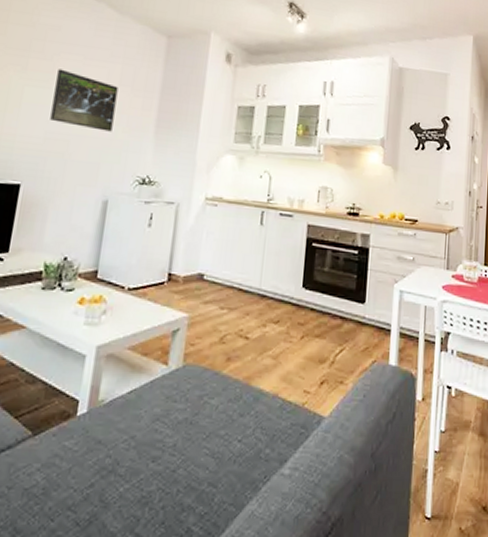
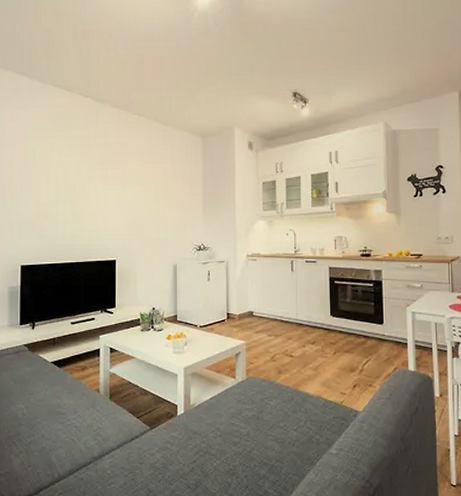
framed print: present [50,69,118,132] -> none [128,174,172,215]

